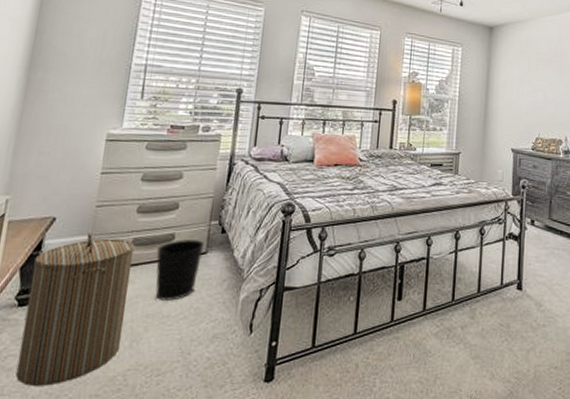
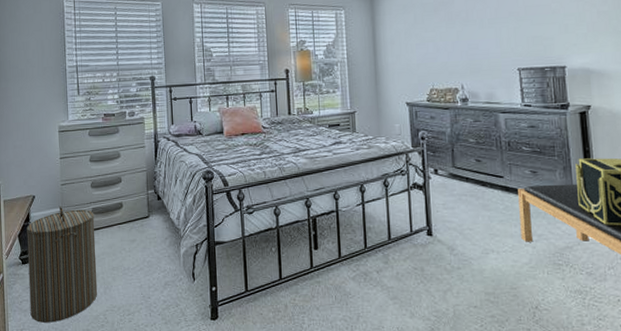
wastebasket: present [155,239,205,301] -> none [111,207,146,256]

